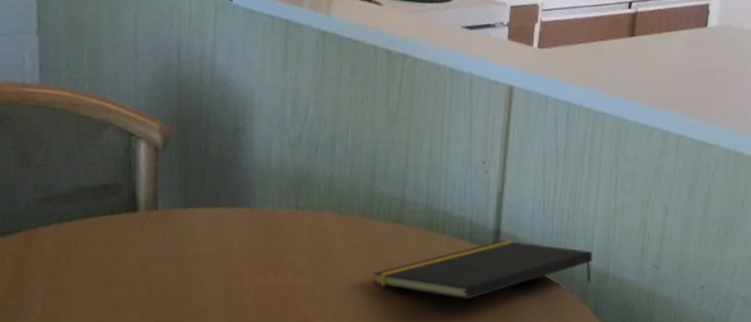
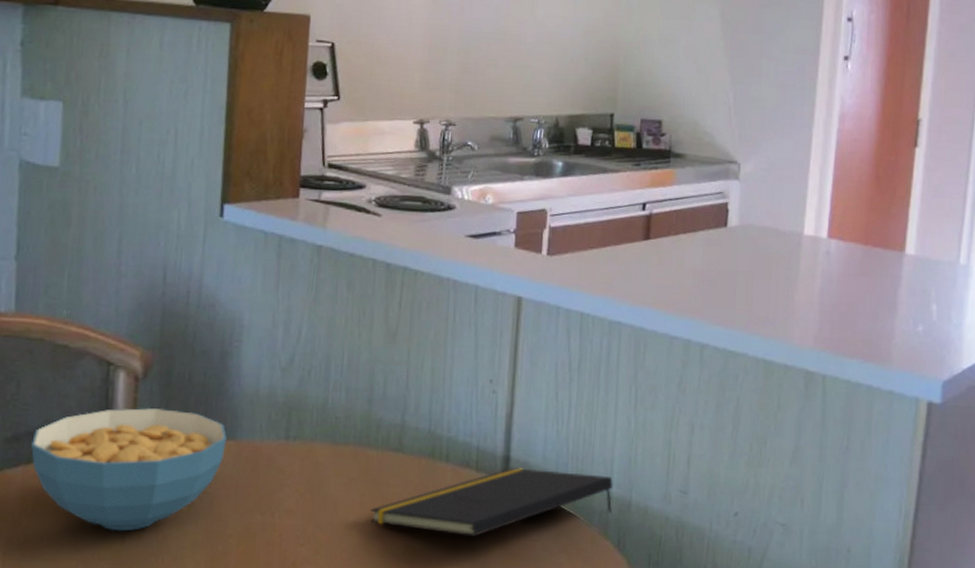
cereal bowl: none [62,175,241,285] -> present [31,407,227,532]

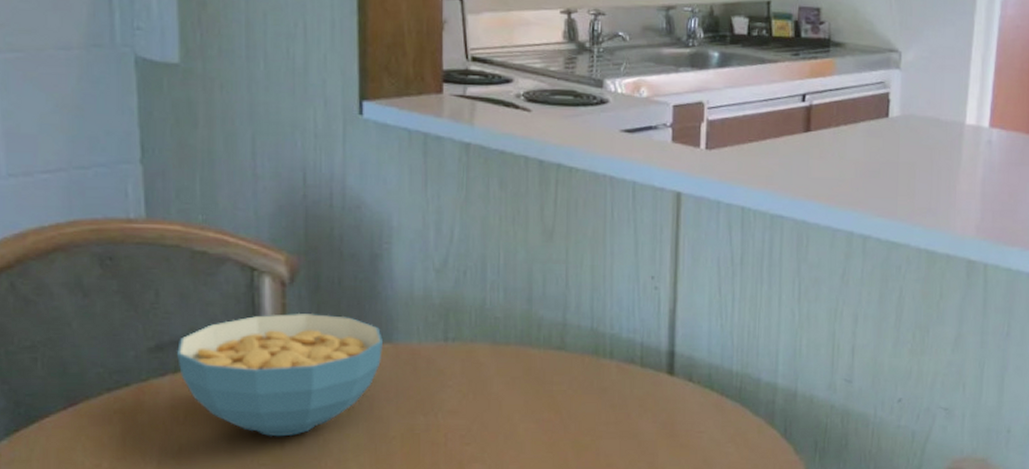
notepad: present [370,468,614,537] -> none [535,362,779,430]

